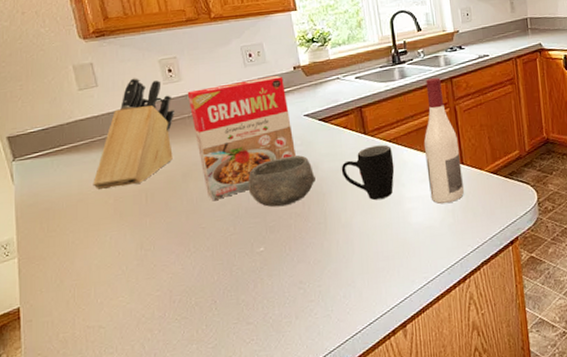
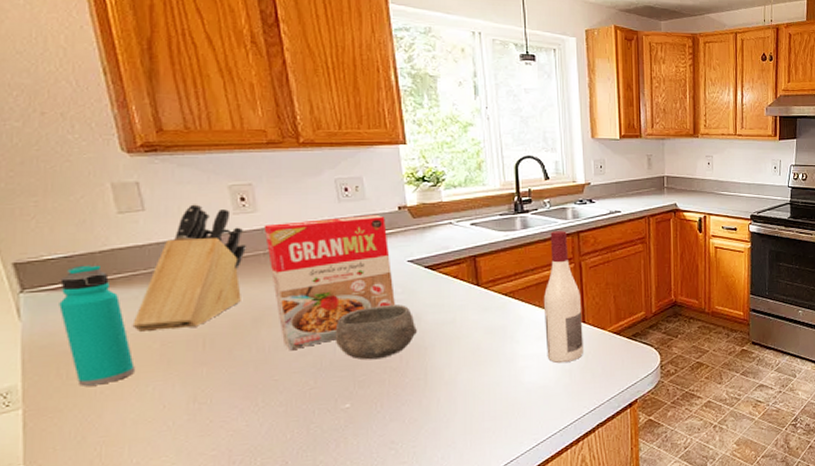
water bottle: none [40,134,96,238] -> present [59,265,135,386]
mug: present [341,144,395,201] -> none [448,298,509,357]

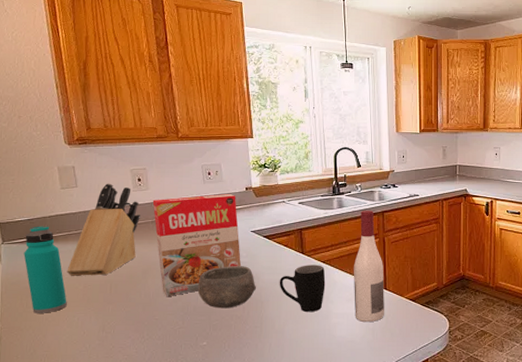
mug: none [448,298,509,357] -> present [279,265,326,313]

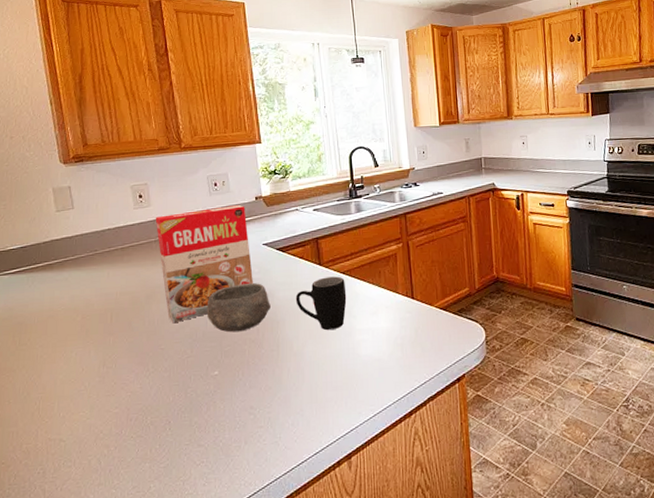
water bottle: present [24,226,67,313] -> none [16,253,64,351]
knife block: present [67,183,140,277] -> none [63,202,142,308]
wine bottle: present [353,209,384,323] -> none [376,212,413,338]

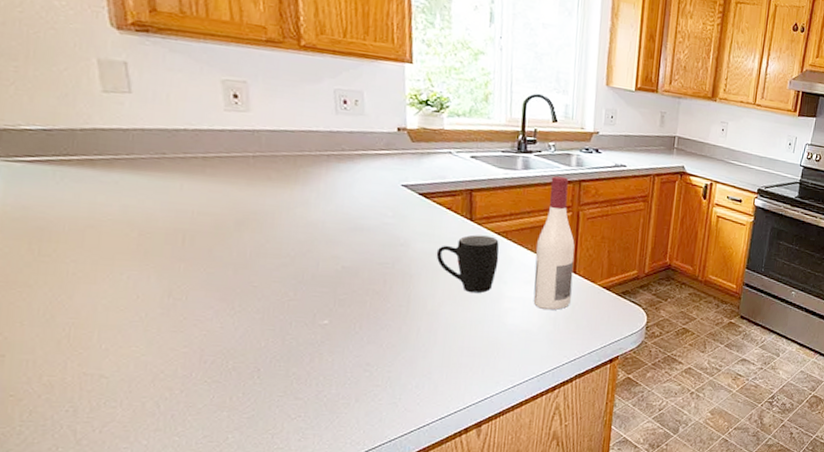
cereal box: present [155,204,253,324] -> none [255,126,385,259]
bowl: present [206,283,271,333] -> none [319,226,404,280]
wine bottle: none [376,212,413,338] -> present [533,175,575,311]

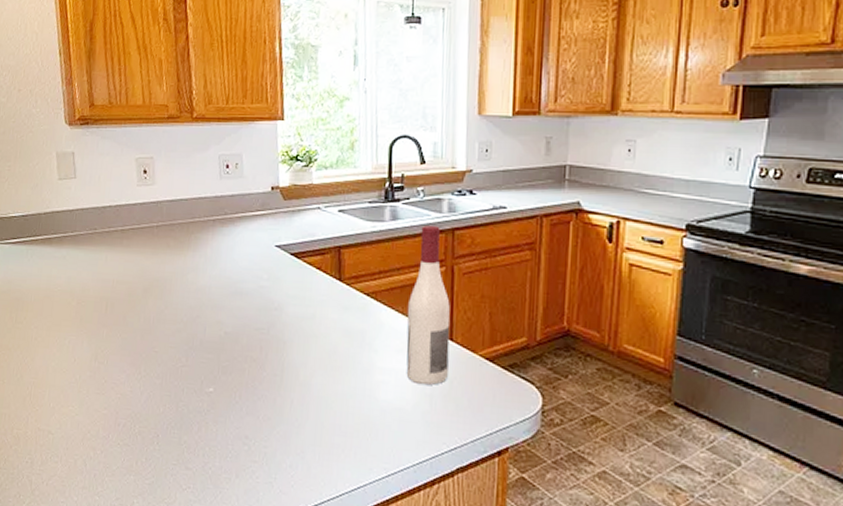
mug: present [436,234,500,294] -> none [307,296,369,363]

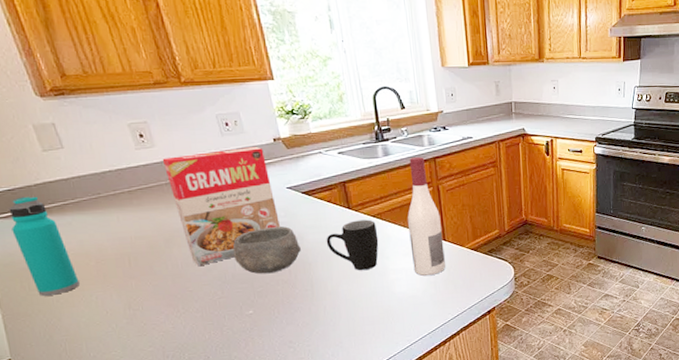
water bottle: none [16,224,59,332] -> present [9,196,79,296]
cereal box: none [158,193,261,325] -> present [162,146,280,267]
bowl: none [206,290,278,347] -> present [232,226,301,274]
mug: none [307,296,369,363] -> present [326,219,379,271]

